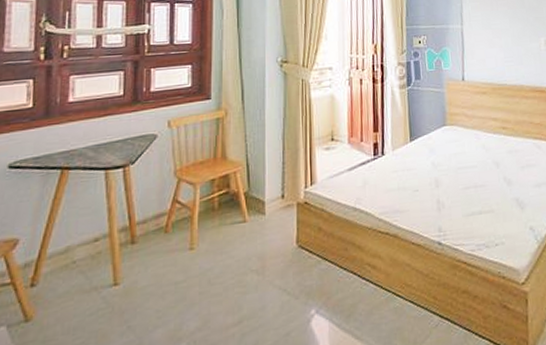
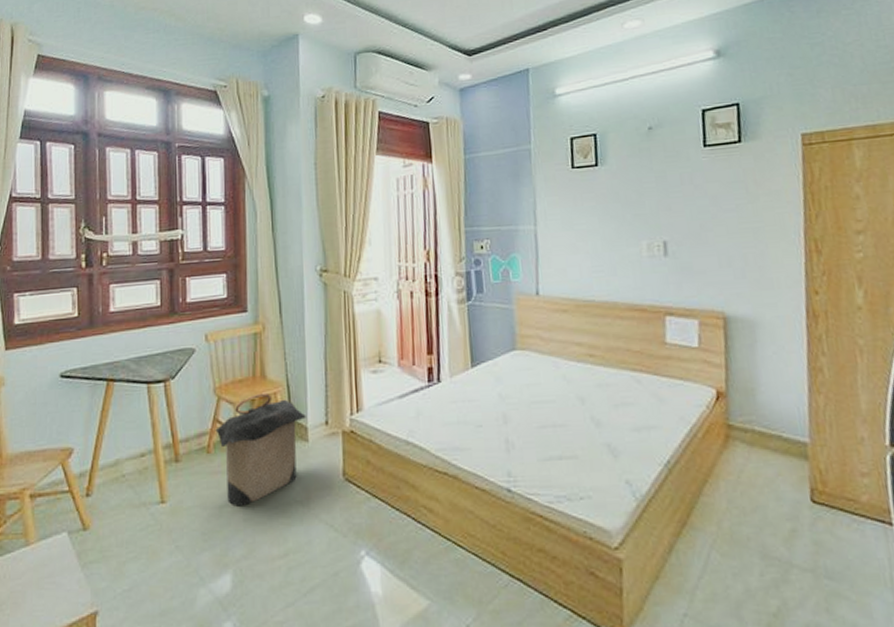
laundry hamper: none [174,172,264,281] -> present [215,392,306,507]

